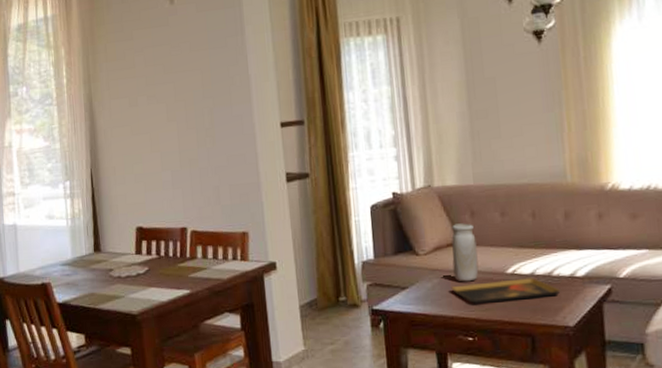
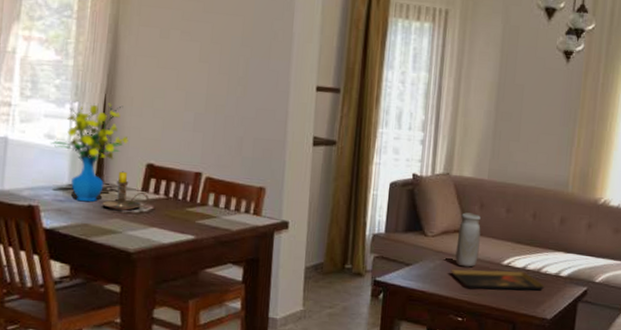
bouquet: none [52,176,117,273] -> present [51,103,129,202]
candlestick: none [103,238,144,277] -> present [102,171,150,211]

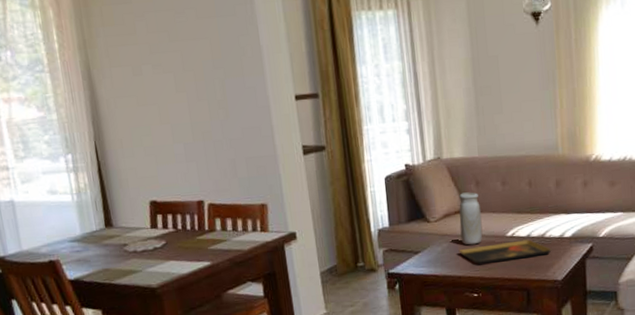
bouquet: present [51,103,129,202] -> none [55,149,128,249]
candlestick: present [102,171,150,211] -> none [117,212,161,252]

